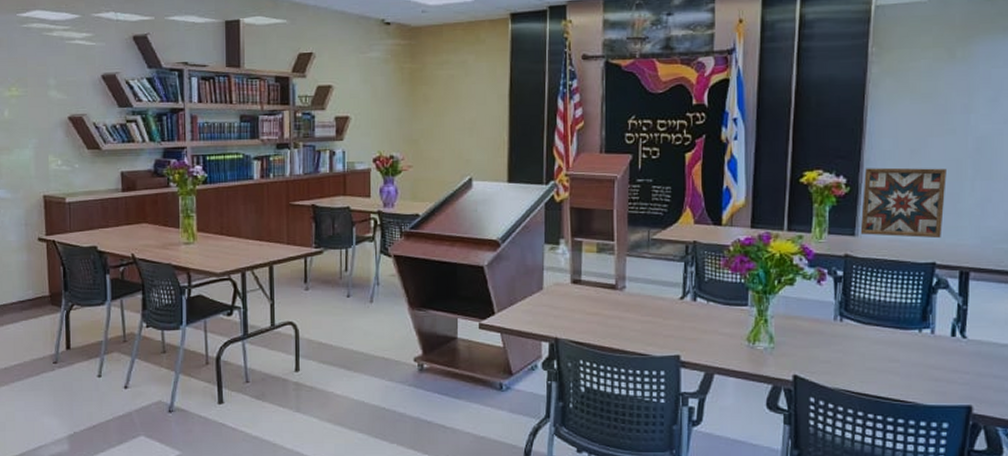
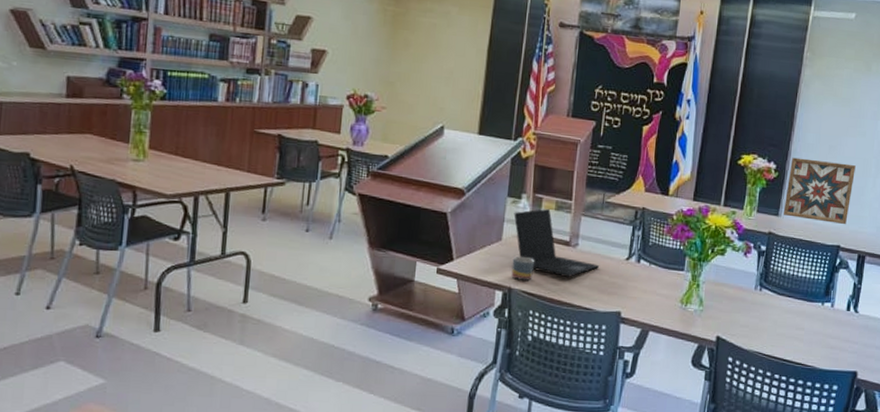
laptop: none [553,251,652,324] -> present [514,208,600,278]
mug: none [556,304,581,329] -> present [511,256,535,281]

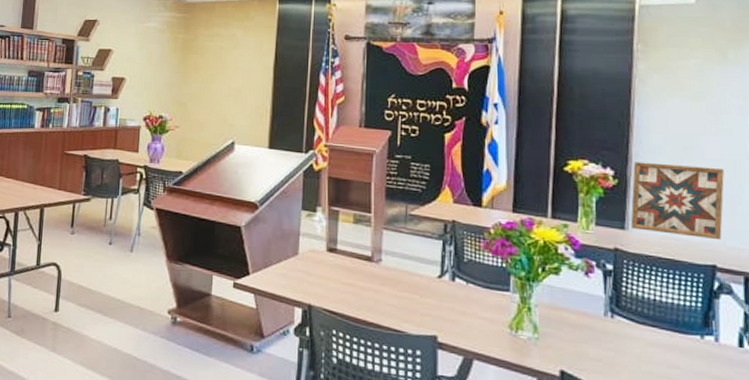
mug: present [511,256,535,281] -> none [310,271,335,298]
laptop: present [514,208,600,278] -> none [309,221,408,297]

